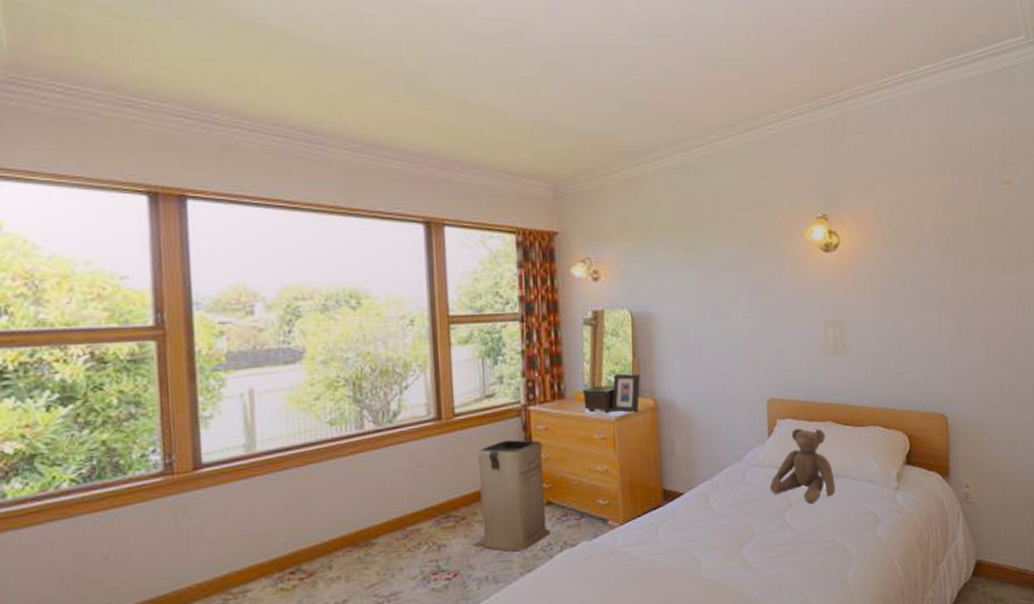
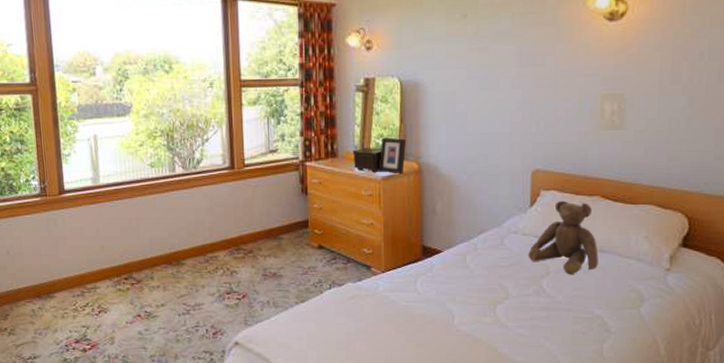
laundry basket: present [473,440,551,552] -> none [258,191,322,284]

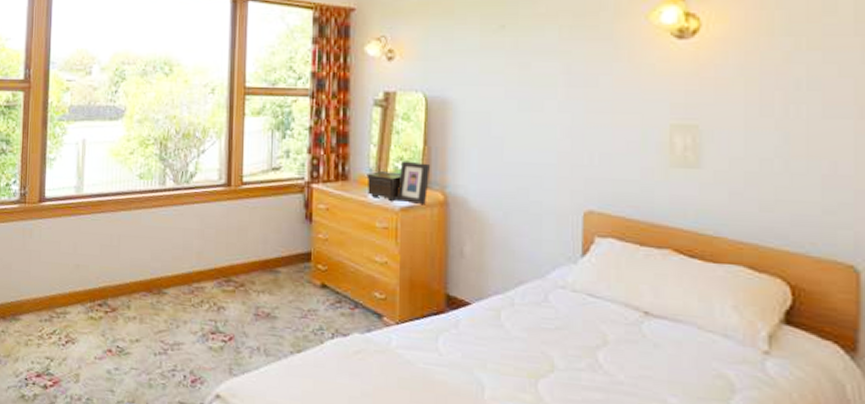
teddy bear: present [528,201,599,274] -> none [579,252,672,347]

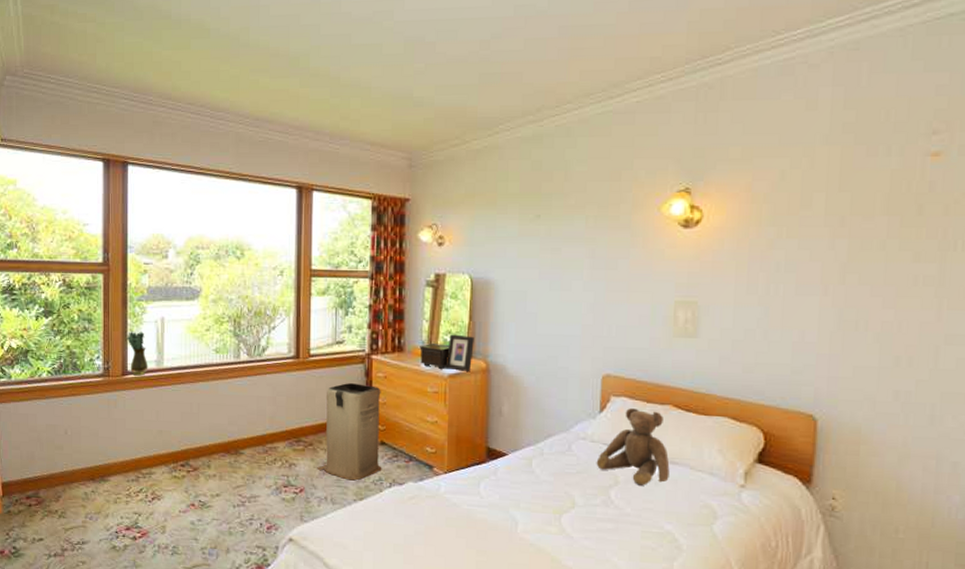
vase: none [45,152,67,204] -> present [127,329,148,377]
laundry basket: none [249,215,323,329] -> present [317,383,382,481]
teddy bear: none [579,252,672,347] -> present [596,408,670,486]

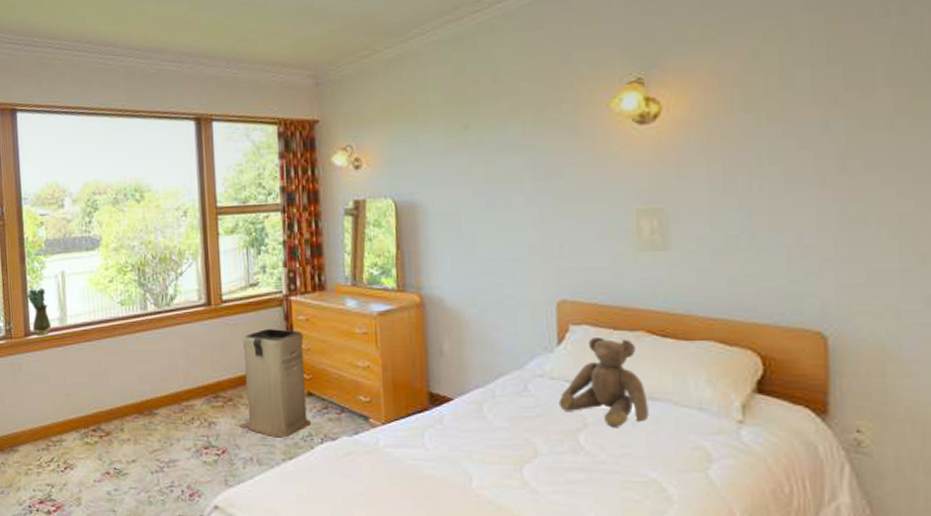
jewelry box: present [420,344,450,369] -> none [343,278,377,307]
picture frame: present [445,334,474,371] -> none [374,266,404,307]

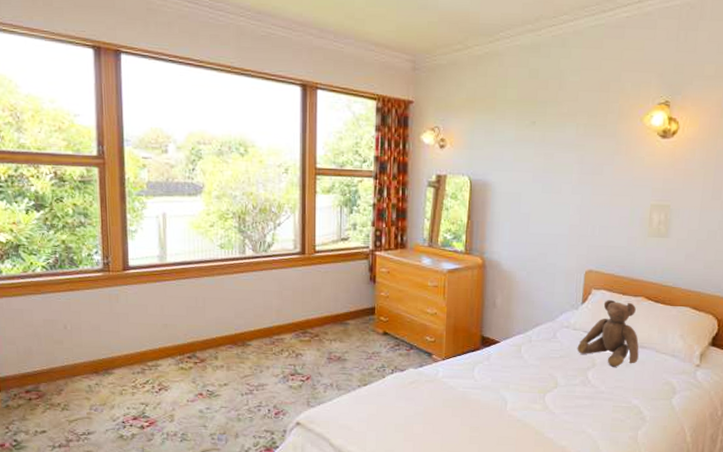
vase: present [27,286,52,337] -> none [126,224,151,272]
laundry basket: present [239,329,312,438] -> none [323,278,385,368]

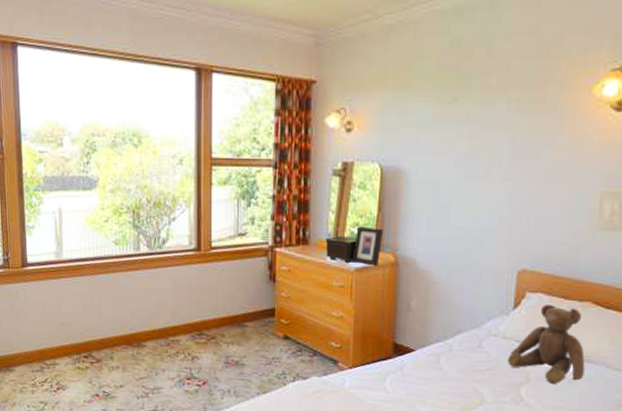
jewelry box: none [421,241,449,265] -> present [325,236,357,263]
picture frame: none [445,232,472,267] -> present [352,226,383,265]

